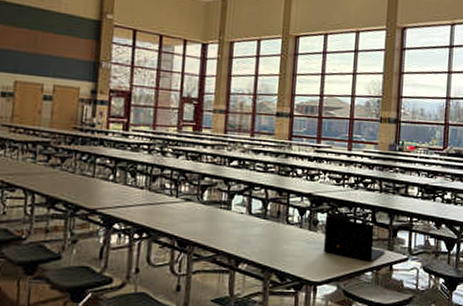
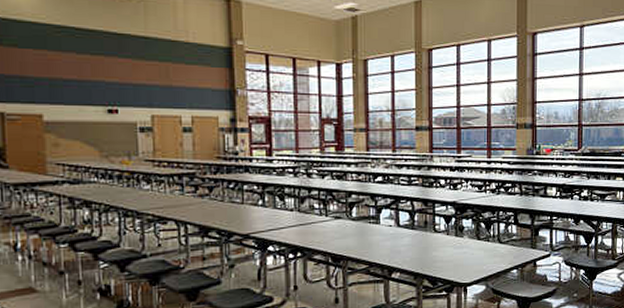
lunch box: present [323,211,386,262] -> none [470,216,529,261]

